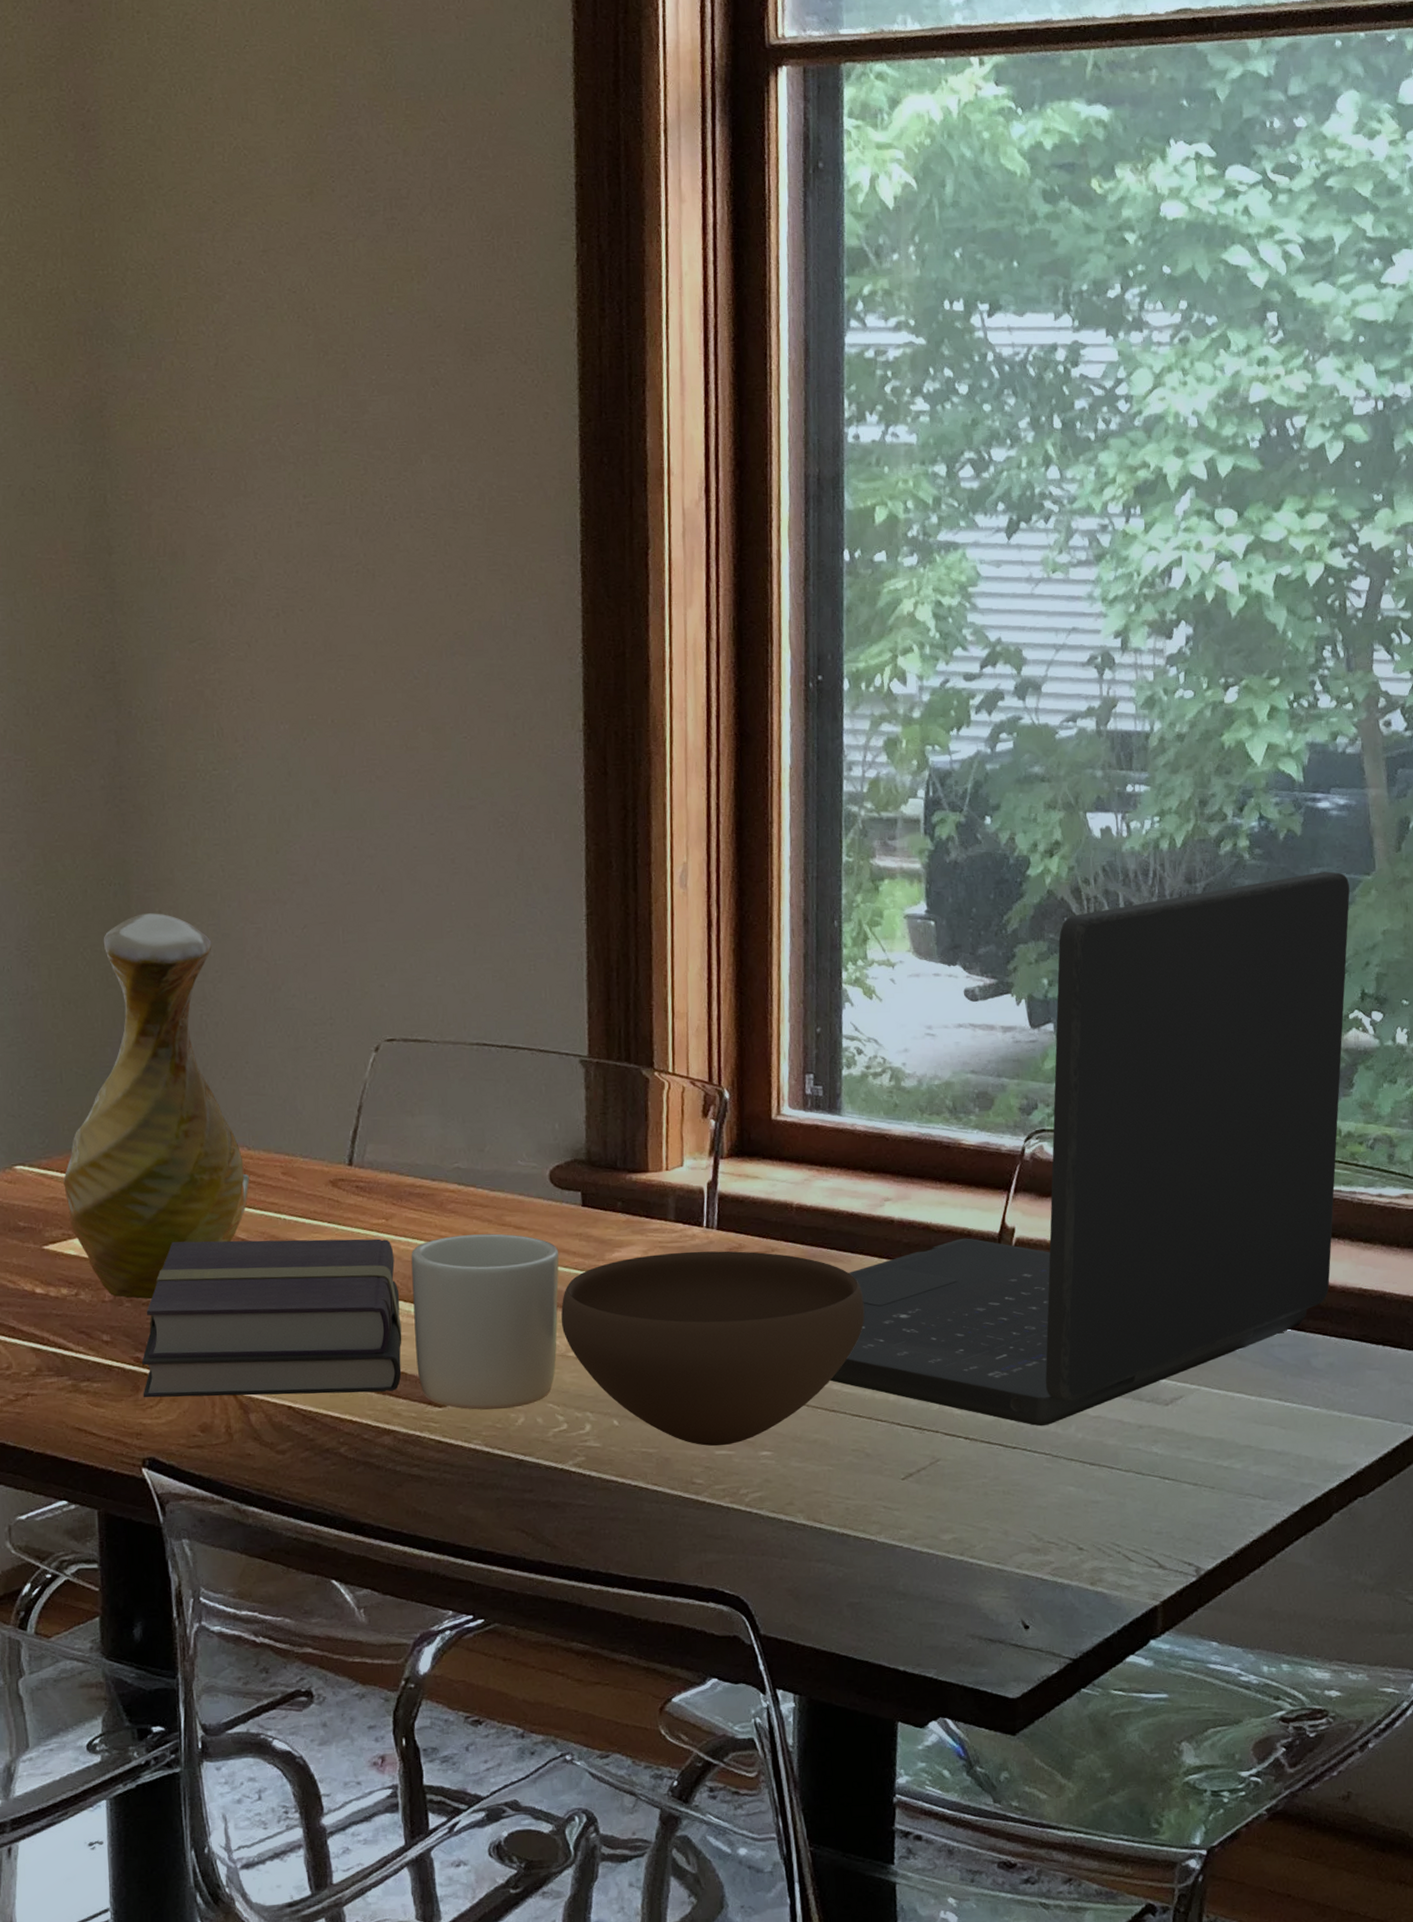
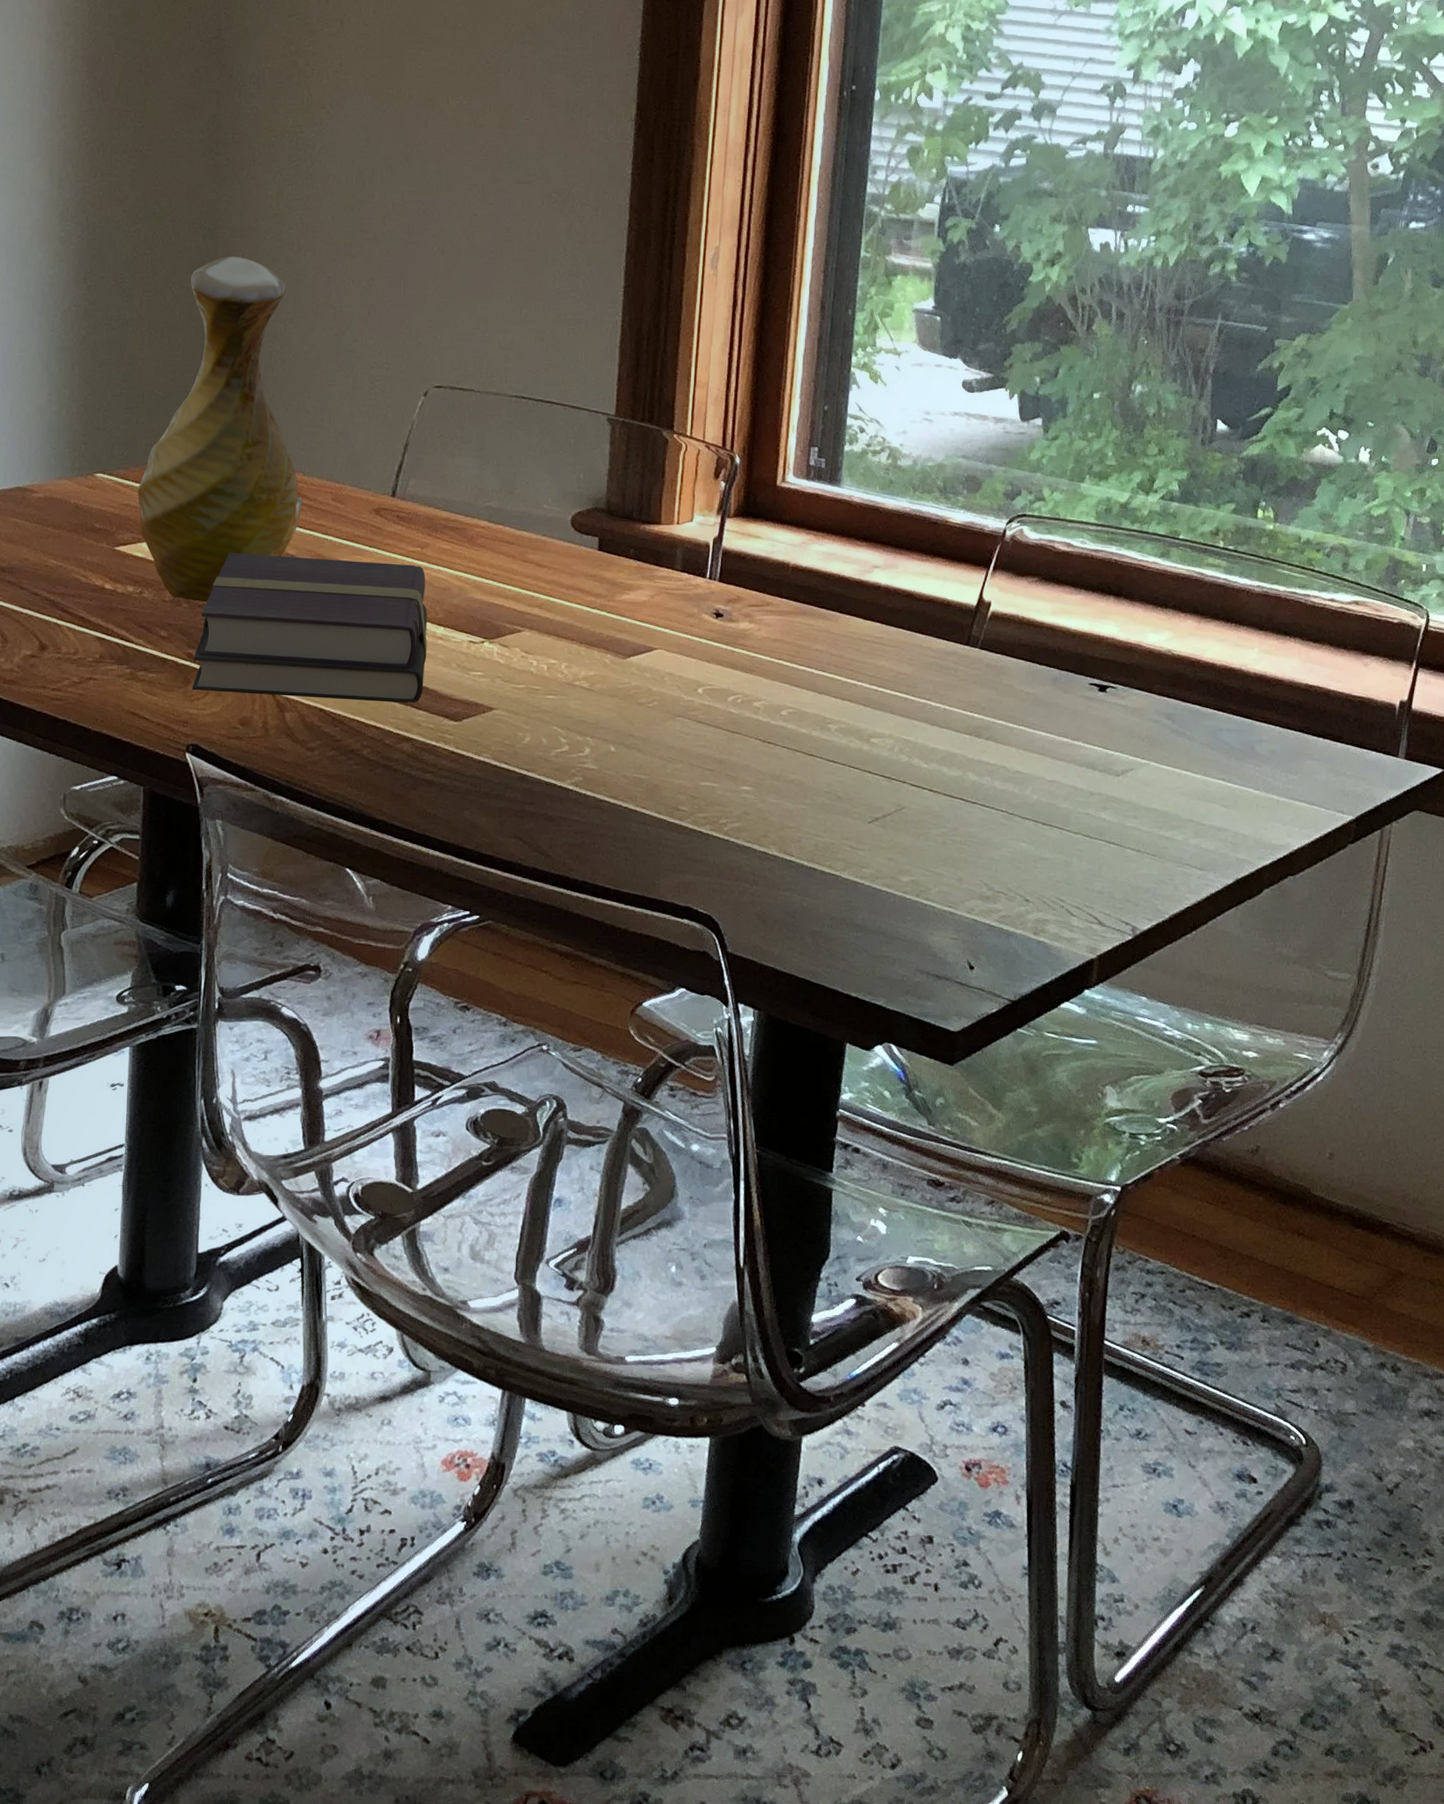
mug: present [411,1233,560,1410] -> none [438,568,574,728]
bowl: present [561,1251,865,1447] -> none [570,599,847,778]
laptop: present [829,871,1350,1427] -> none [810,298,1328,786]

